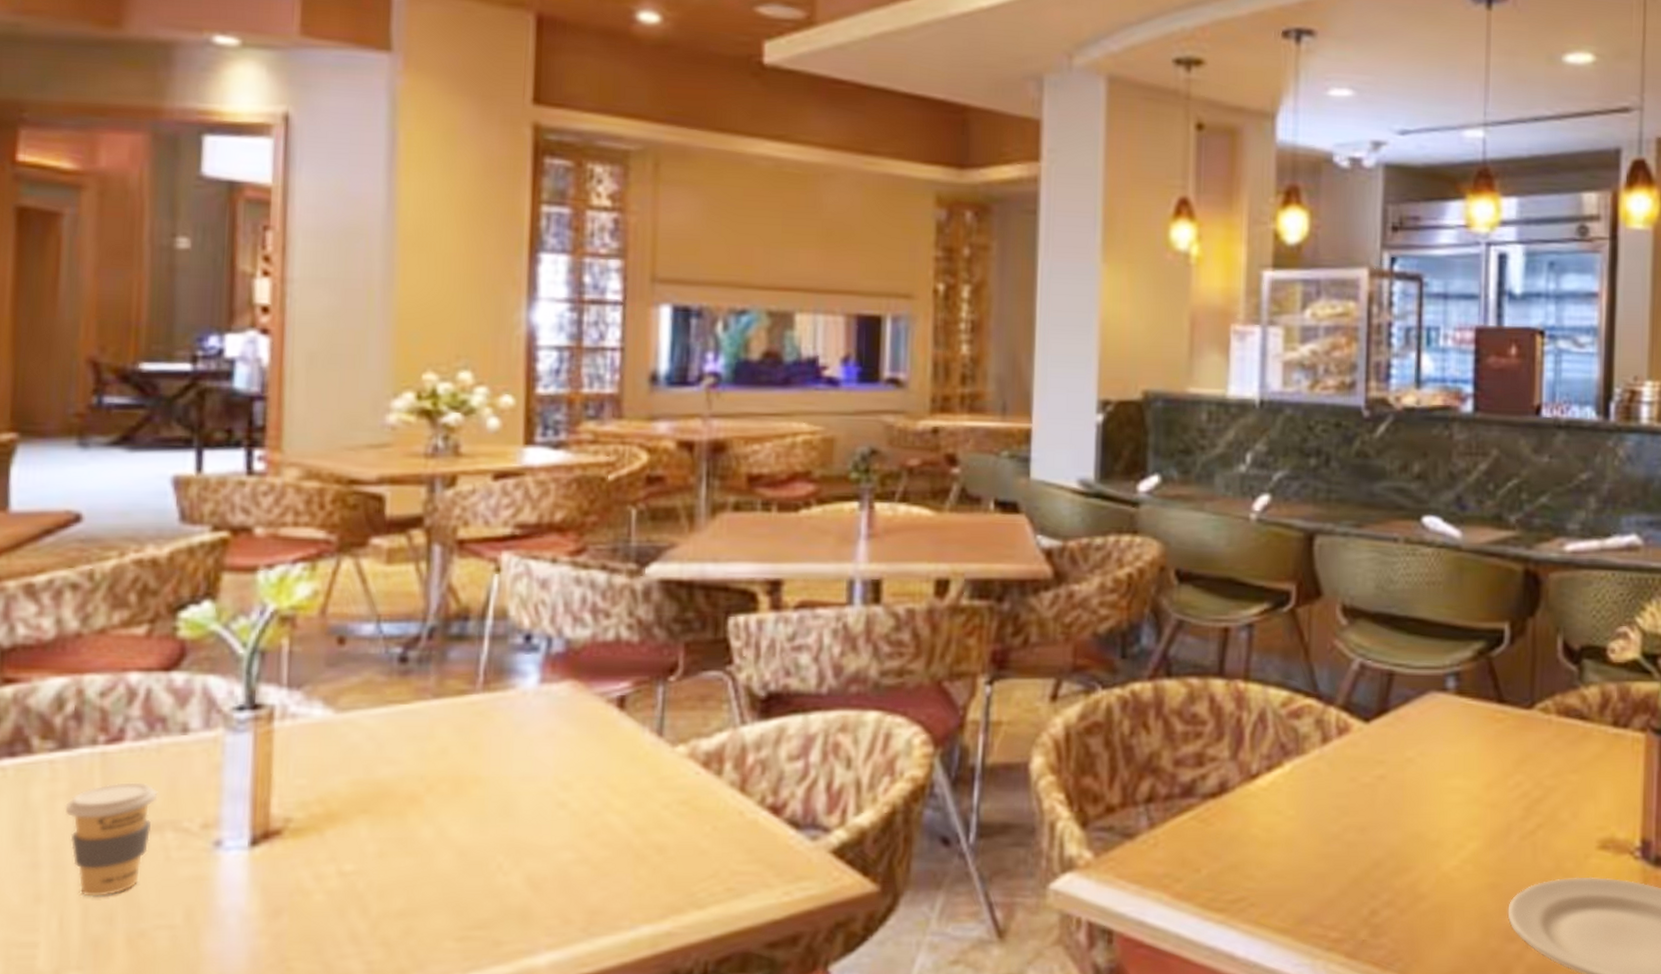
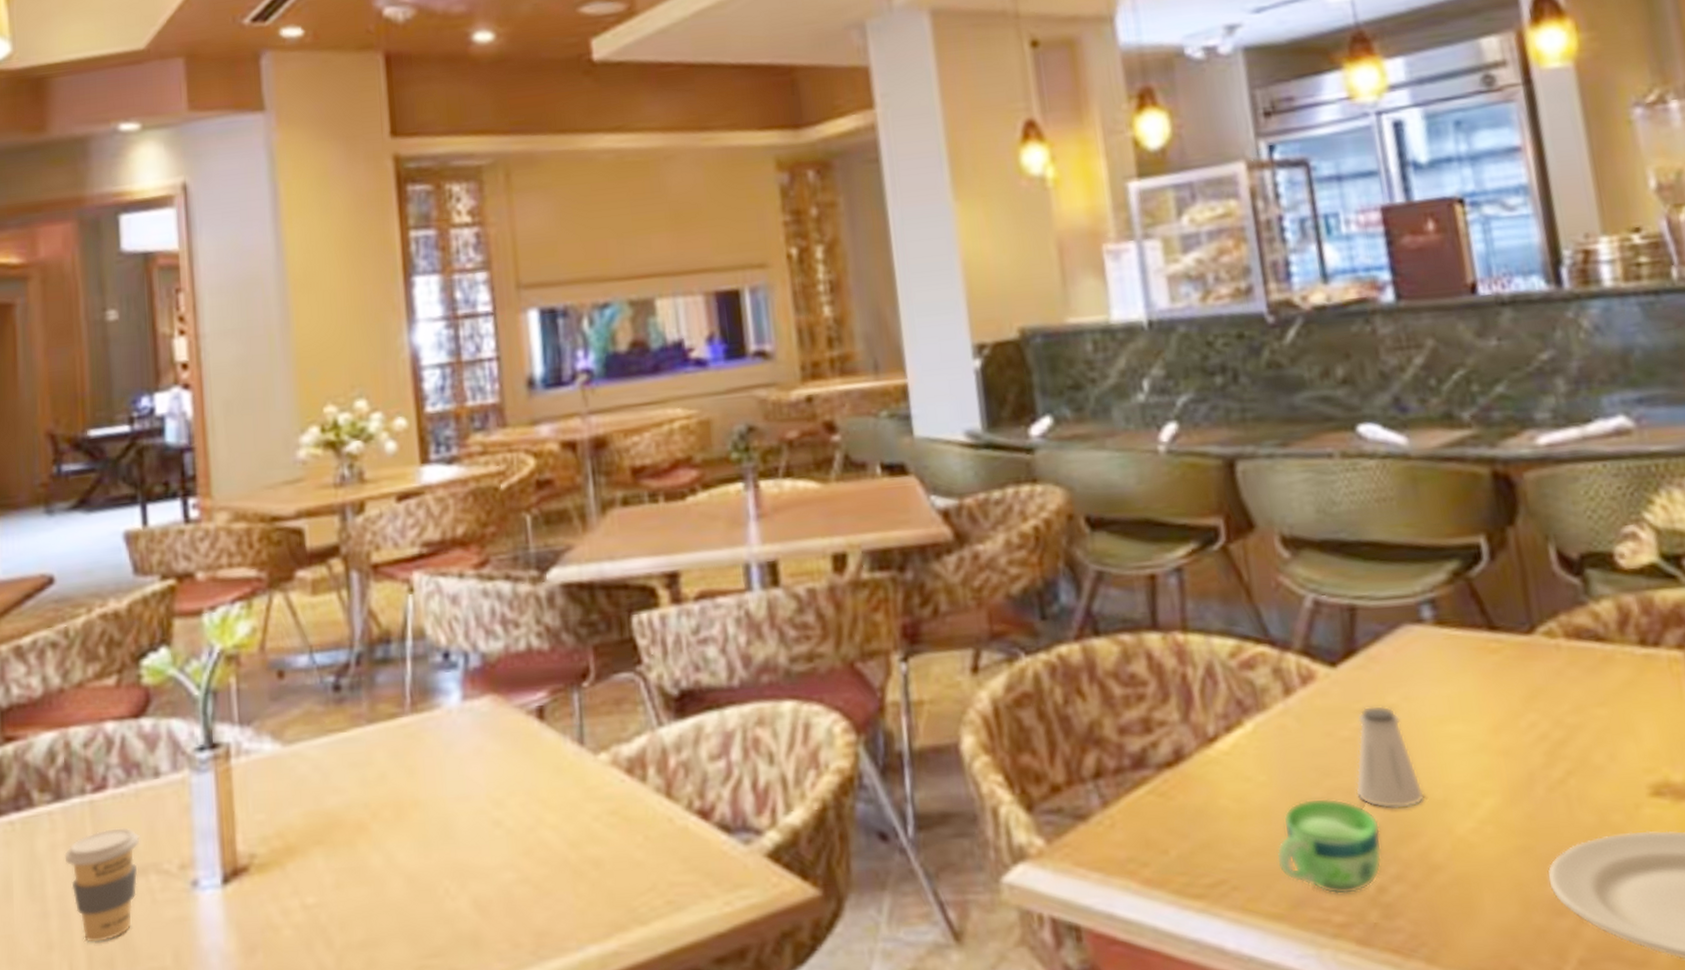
cup: none [1291,832,1381,915] -> present [1276,797,1382,895]
saltshaker: none [1367,758,1423,847] -> present [1355,705,1425,810]

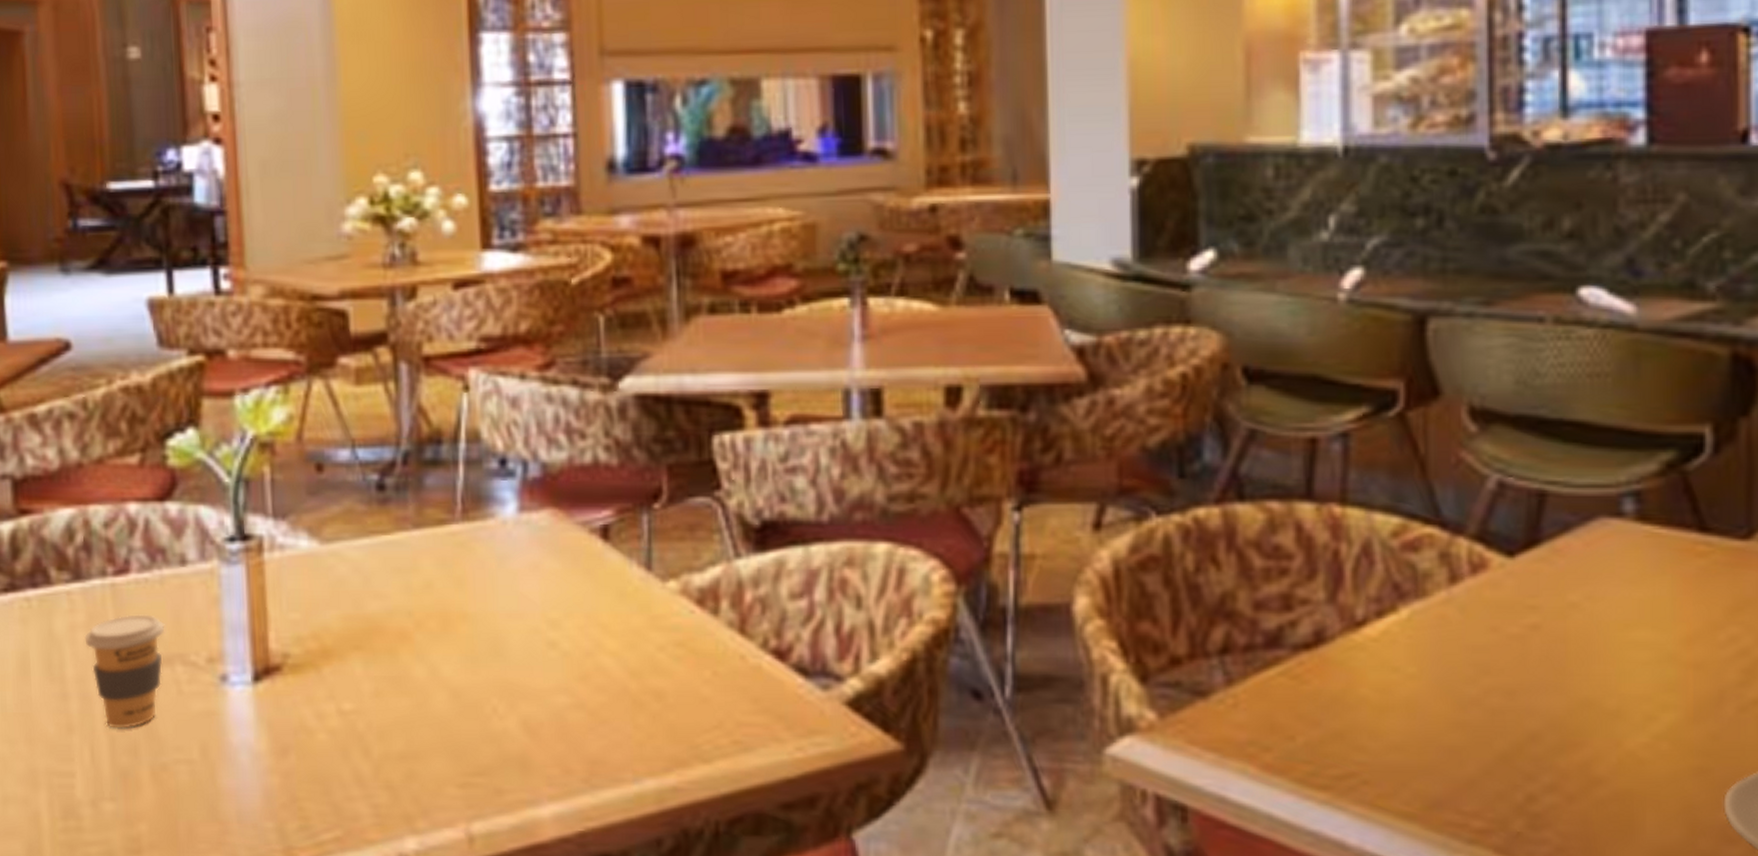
cup: present [1276,797,1382,895] -> none [1416,696,1538,800]
saltshaker: present [1355,705,1425,810] -> none [1517,602,1596,717]

